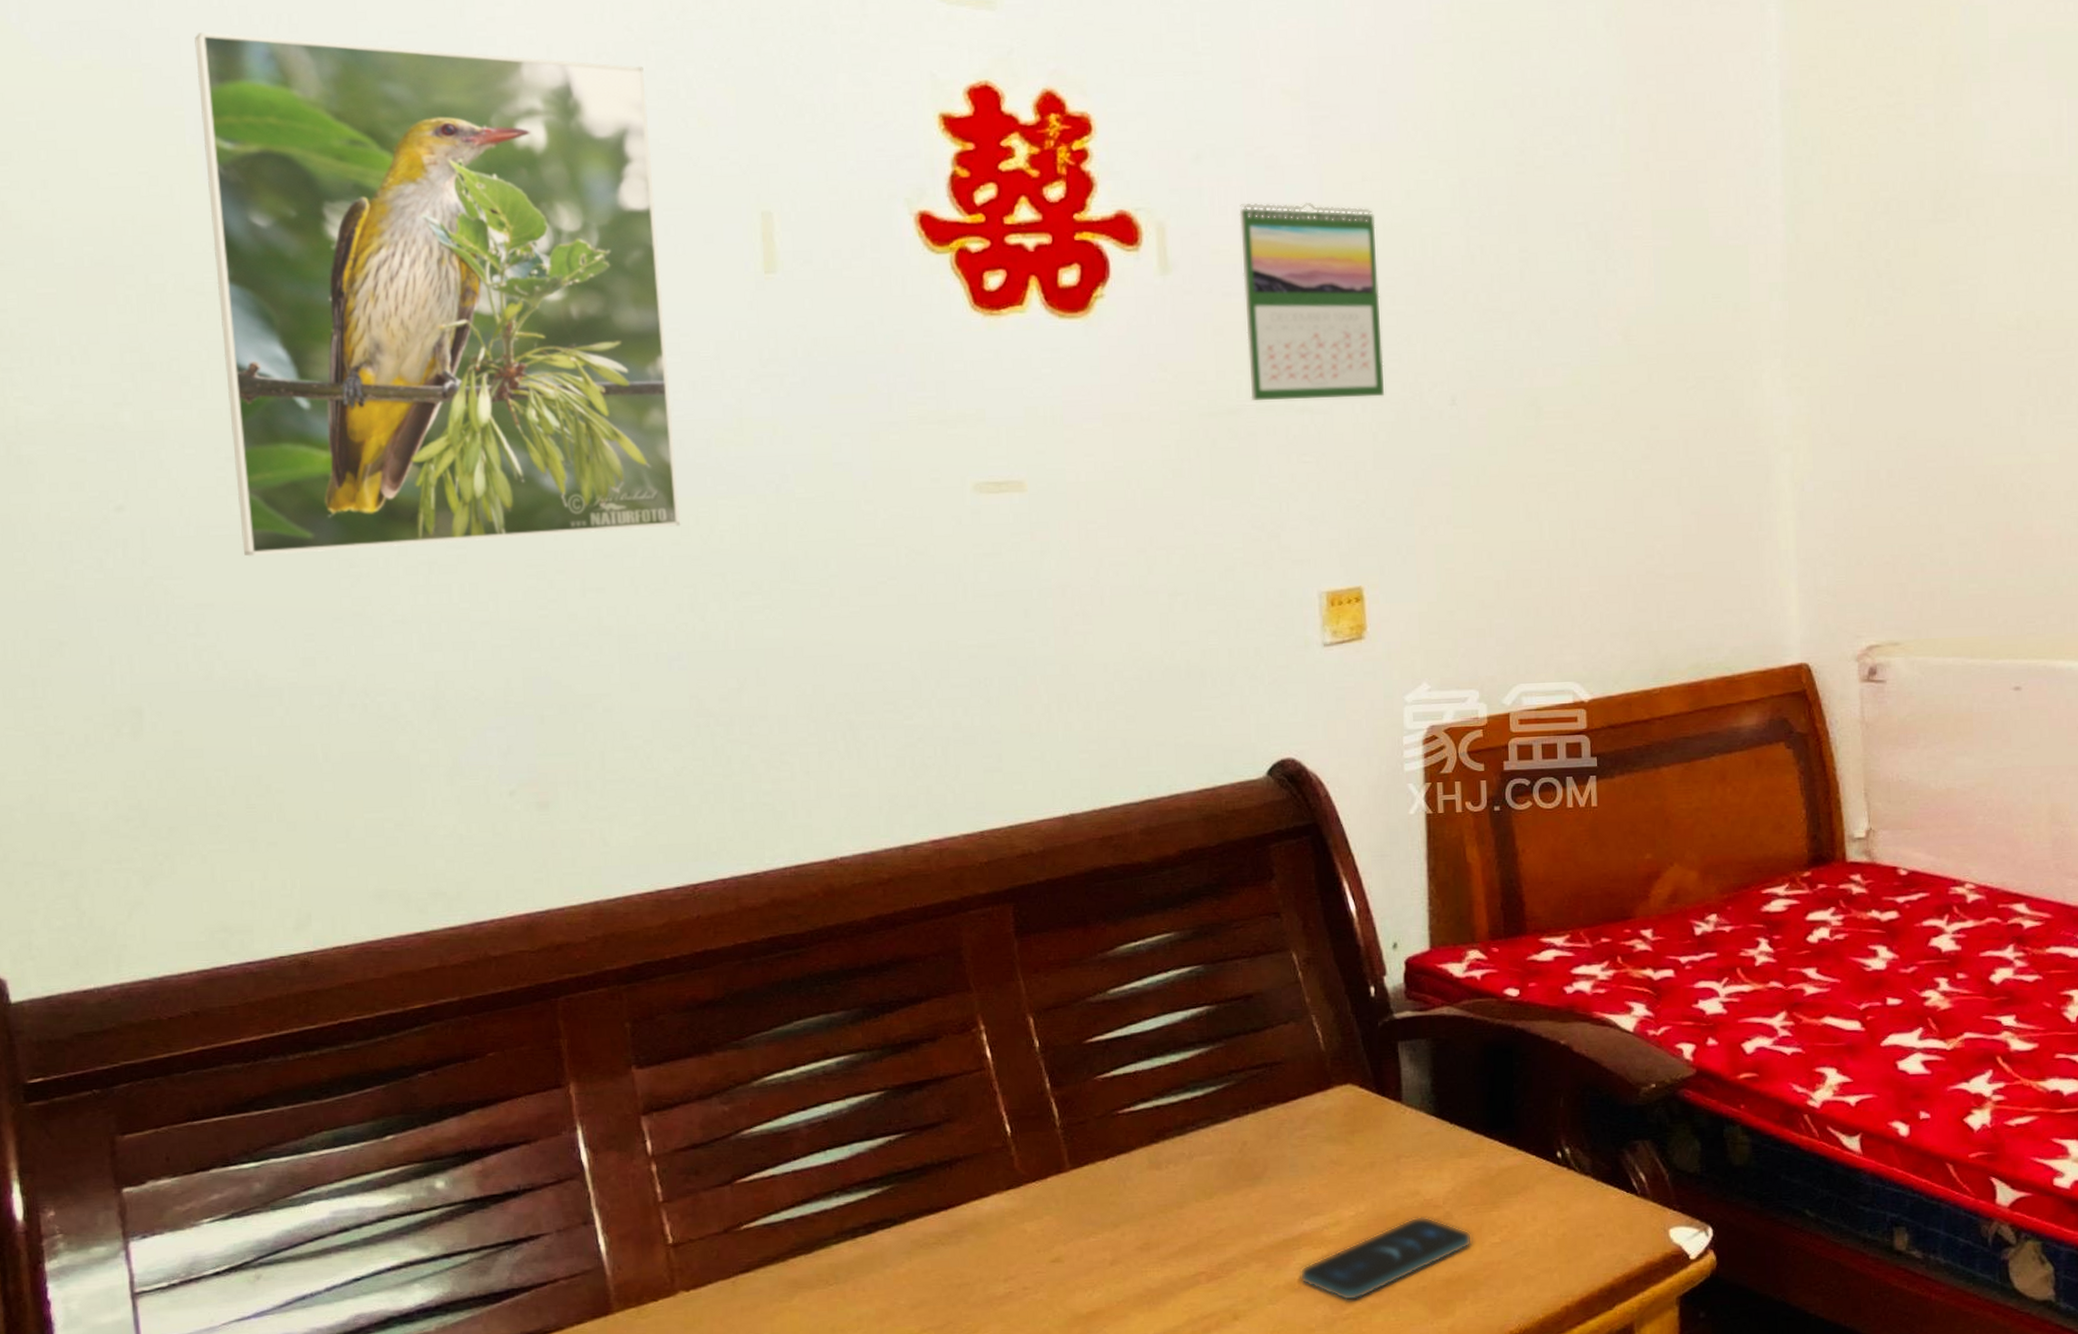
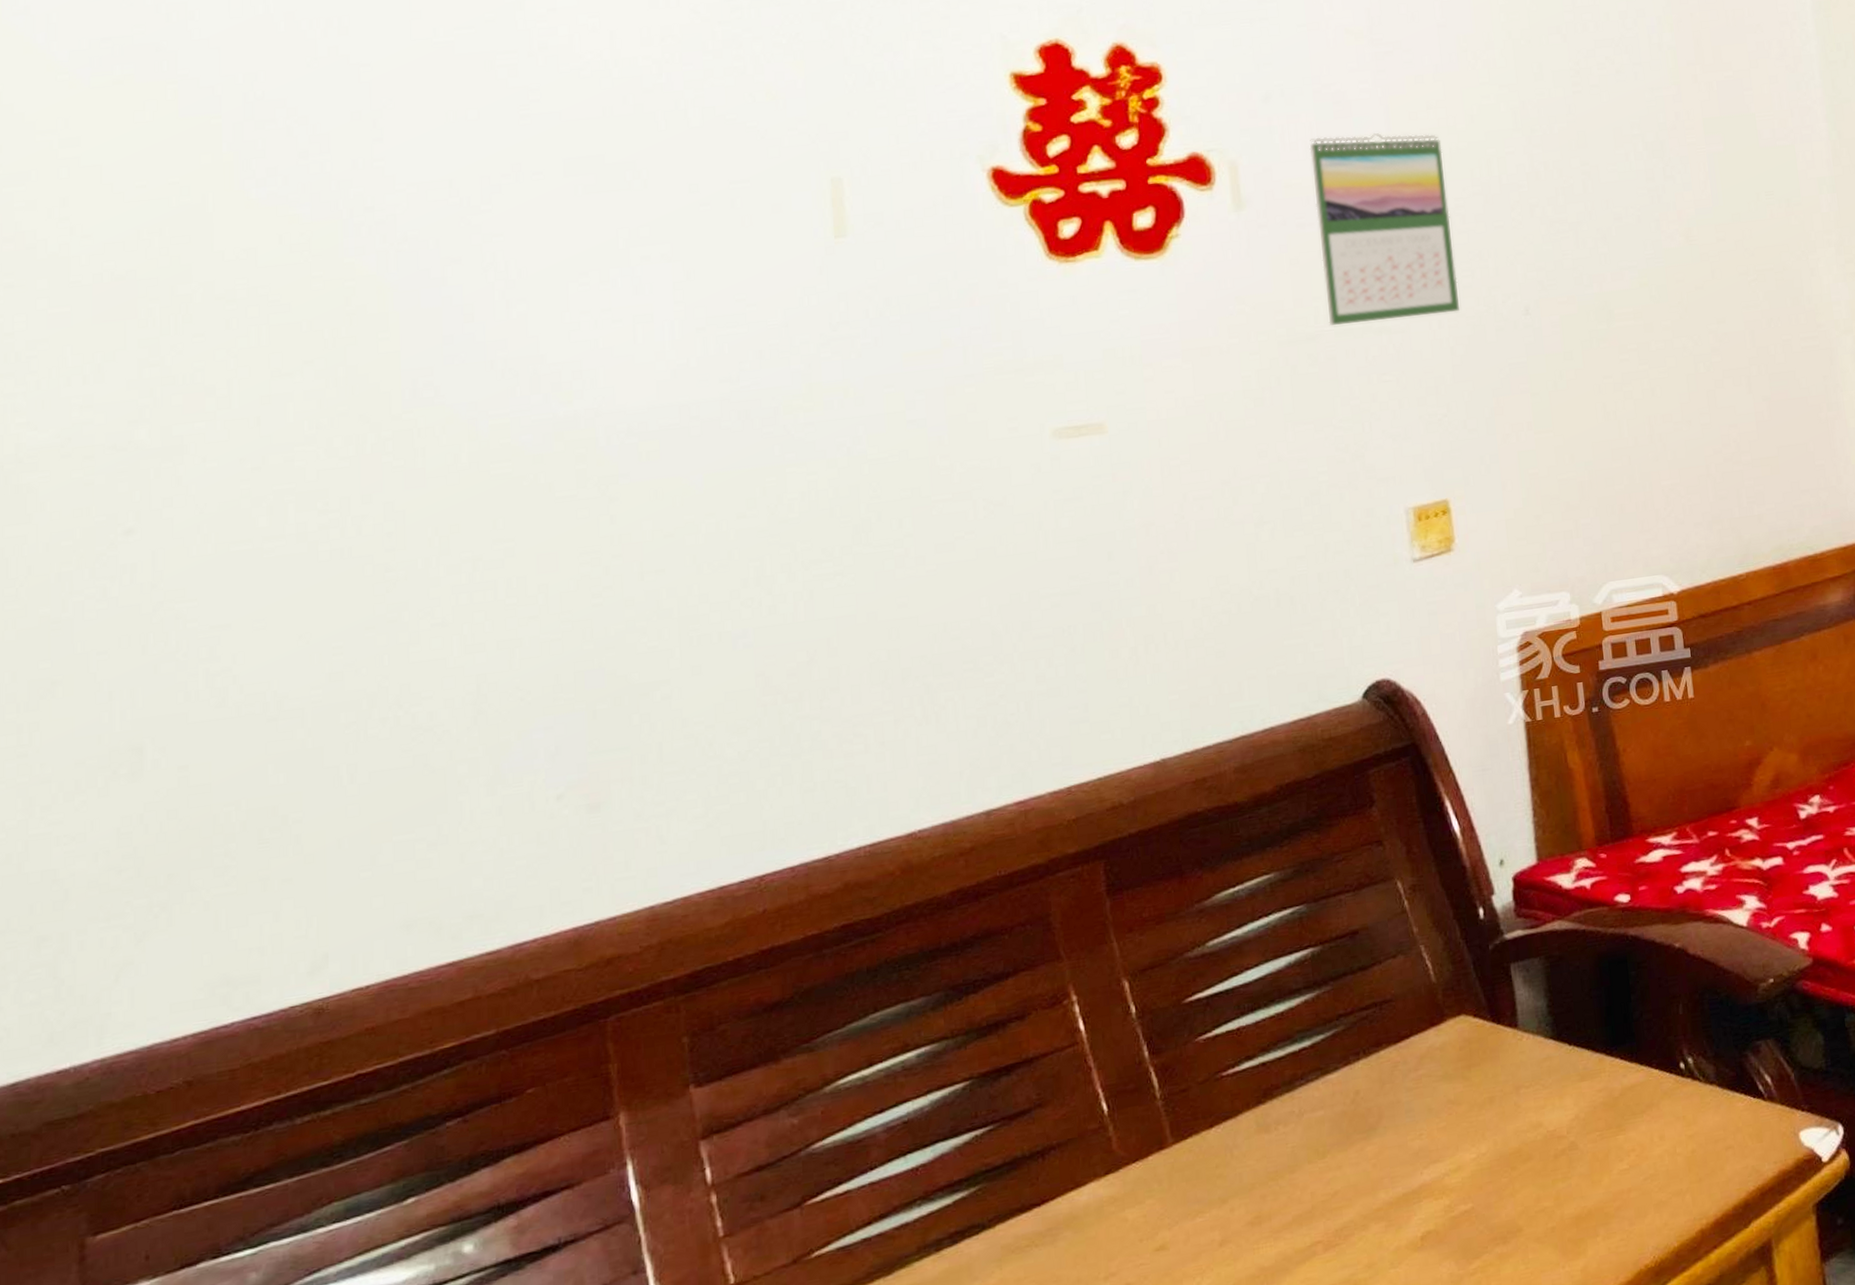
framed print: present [194,31,681,557] -> none [237,39,747,570]
smartphone: present [1300,1216,1473,1301] -> none [1422,1149,1600,1254]

